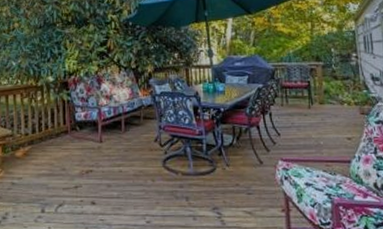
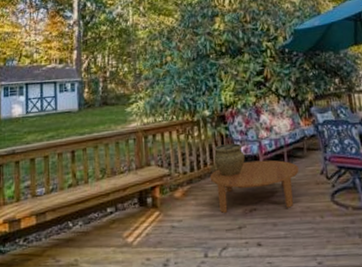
coffee table: none [50,126,135,173] -> present [209,159,299,213]
clay pot: none [55,109,84,140] -> present [213,143,245,177]

